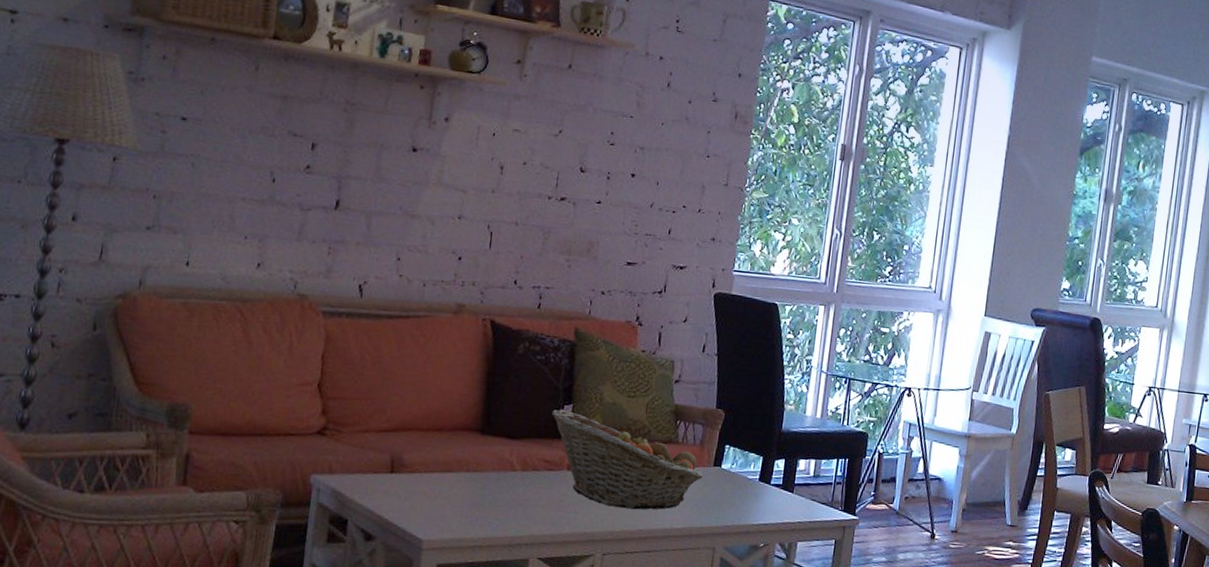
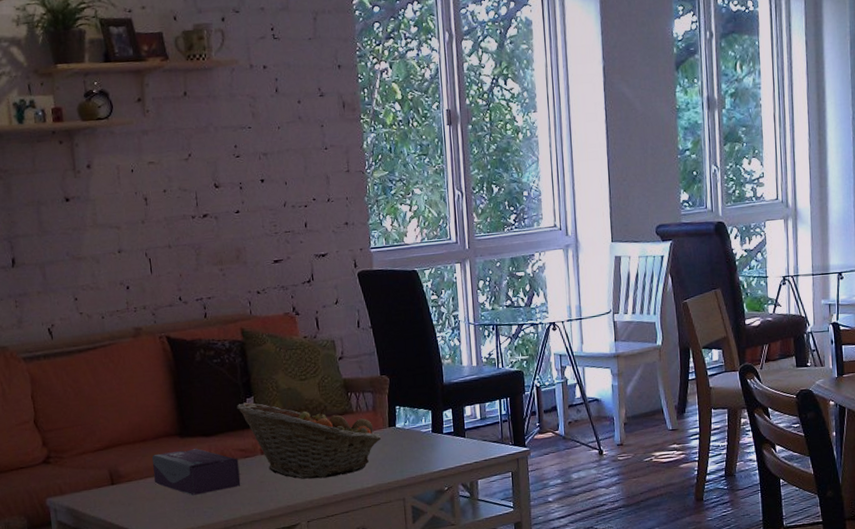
tissue box: none [441,447,541,502] -> present [152,448,241,496]

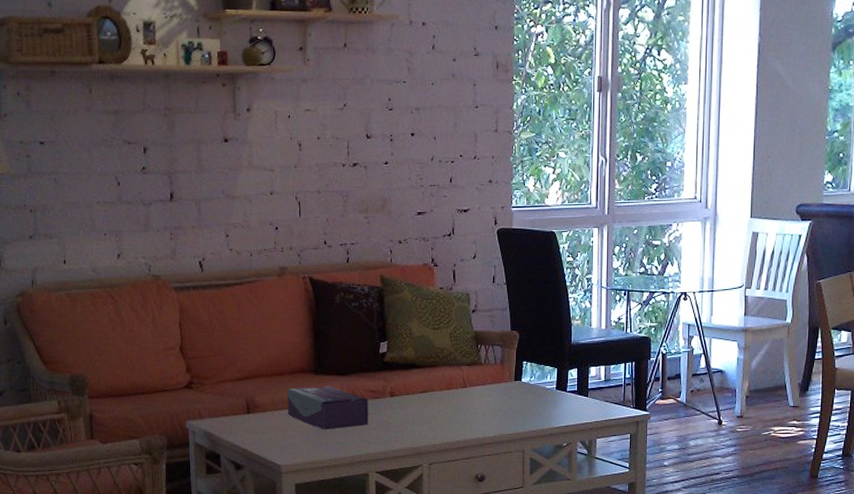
fruit basket: present [237,402,382,479] -> none [371,346,507,424]

